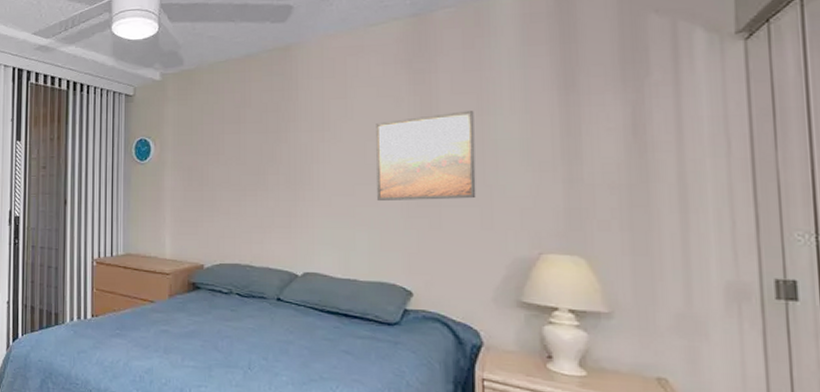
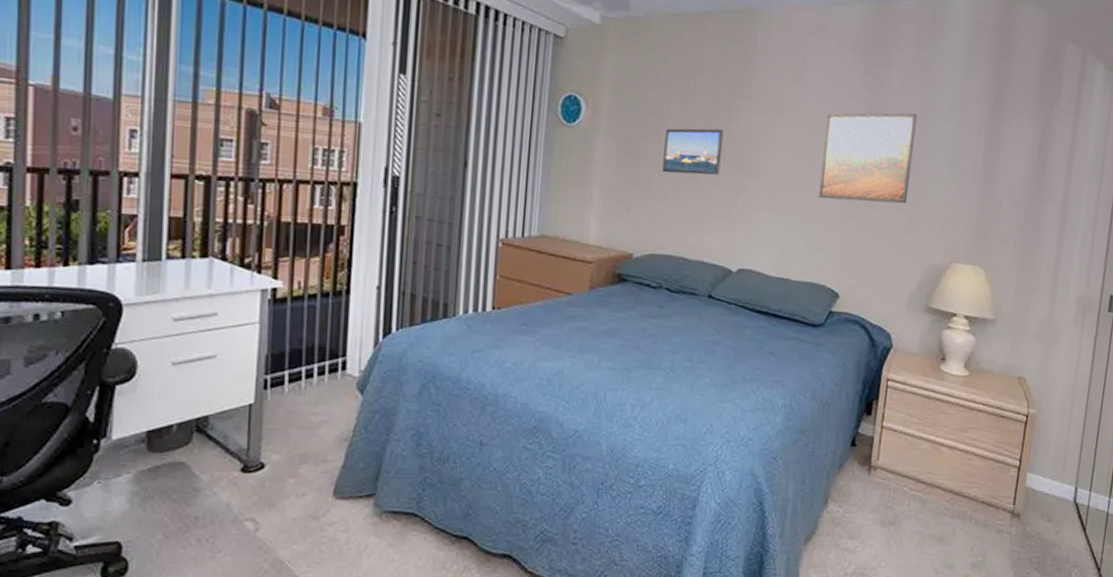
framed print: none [223,150,275,193] -> present [662,128,723,175]

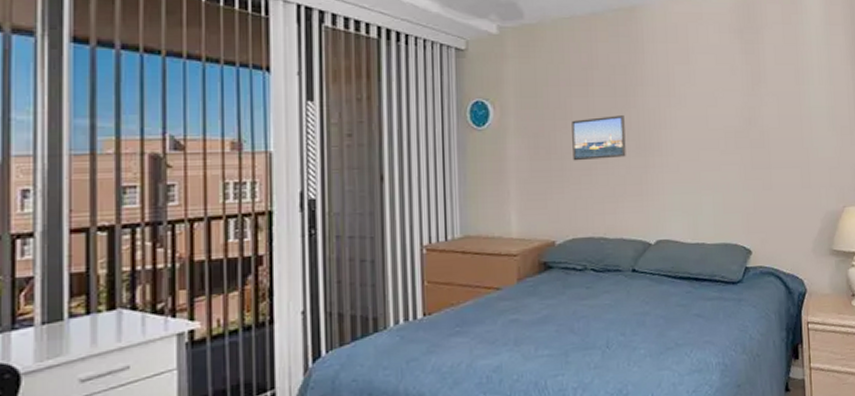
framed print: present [819,113,917,204] -> none [715,81,797,165]

